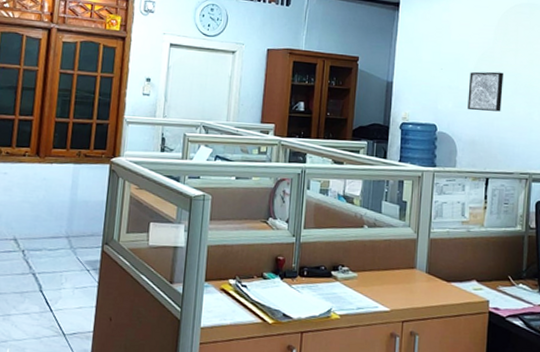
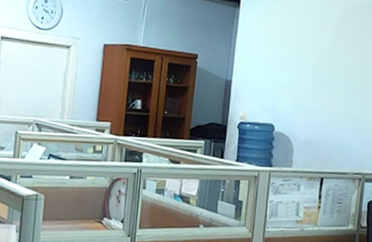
wall art: present [467,71,503,112] -> none [305,71,341,112]

